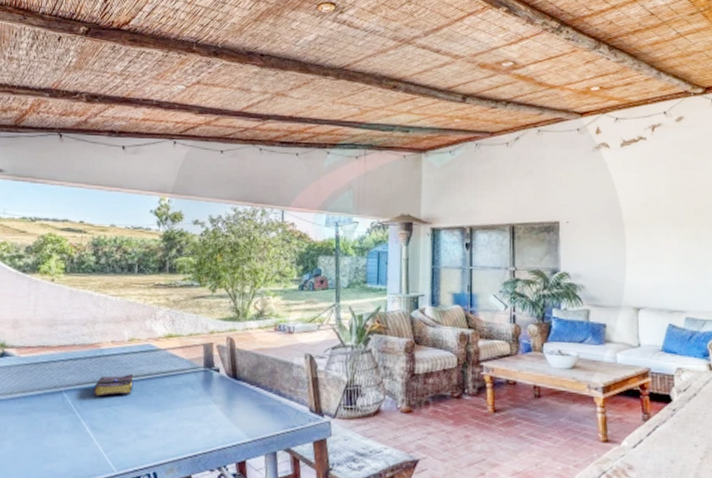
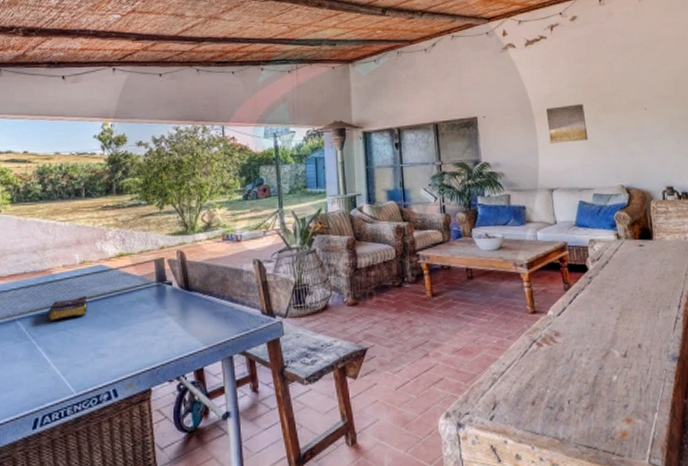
wall art: none [638,216,685,258] -> present [545,104,589,143]

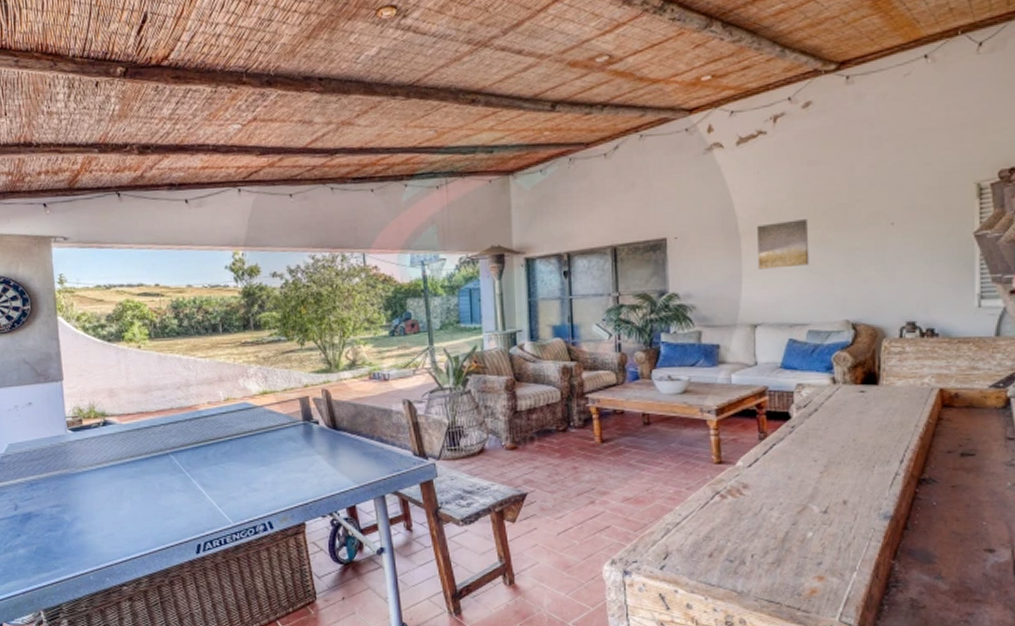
book: present [47,295,88,322] -> none [198,432,236,456]

